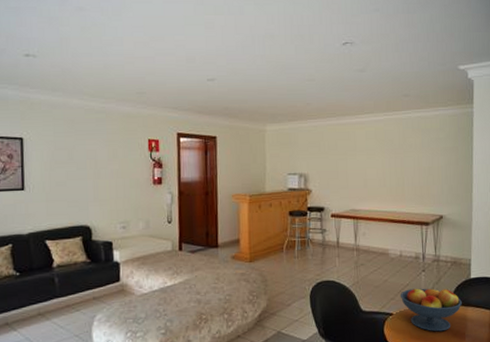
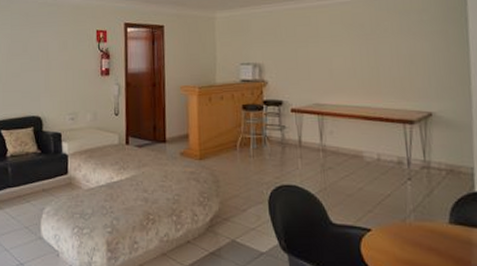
fruit bowl: present [400,287,462,332] -> none [379,200,465,257]

